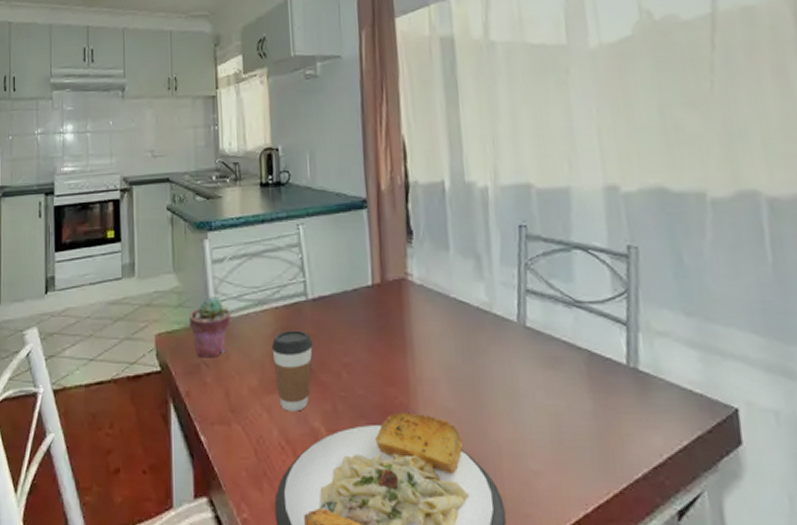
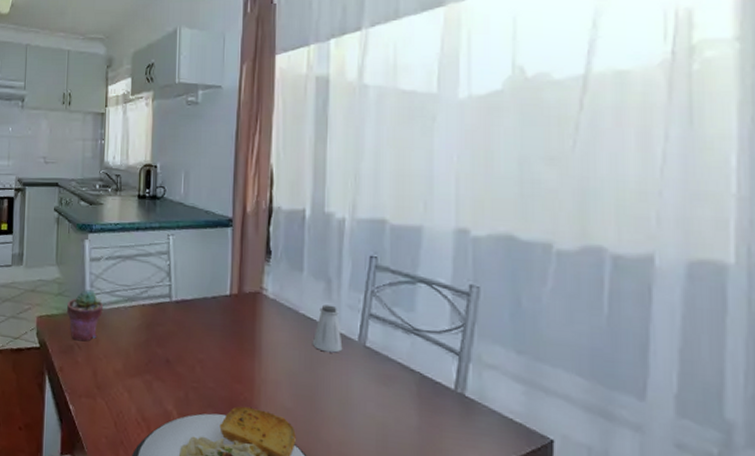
coffee cup: present [271,330,313,412] -> none [136,325,172,395]
saltshaker: none [467,284,502,338] -> present [312,304,343,353]

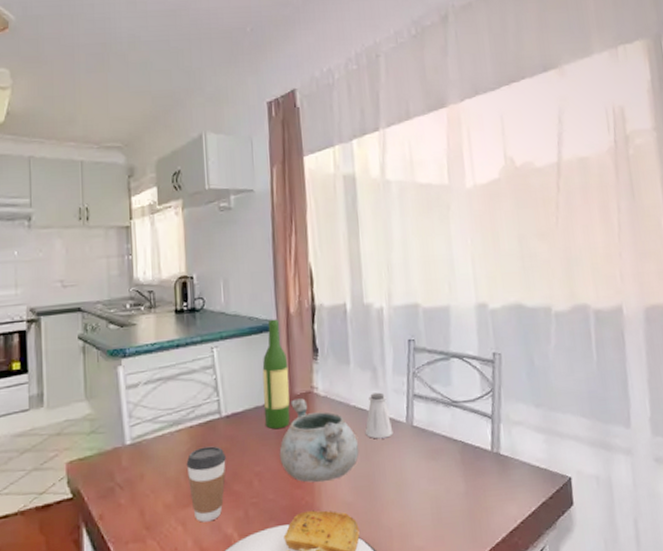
potted succulent: present [66,289,104,342] -> none [102,421,146,481]
coffee cup: none [136,325,172,395] -> present [186,446,226,523]
wine bottle: none [211,215,240,323] -> present [262,319,290,430]
decorative bowl: none [223,296,304,383] -> present [279,397,359,483]

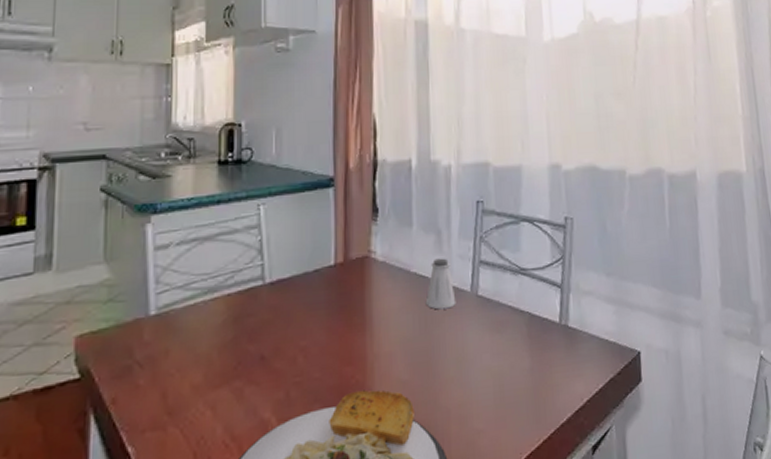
coffee cup: present [186,446,226,523] -> none [220,317,267,406]
wine bottle: present [262,319,290,430] -> none [314,174,344,299]
decorative bowl: present [279,397,359,483] -> none [329,262,418,359]

